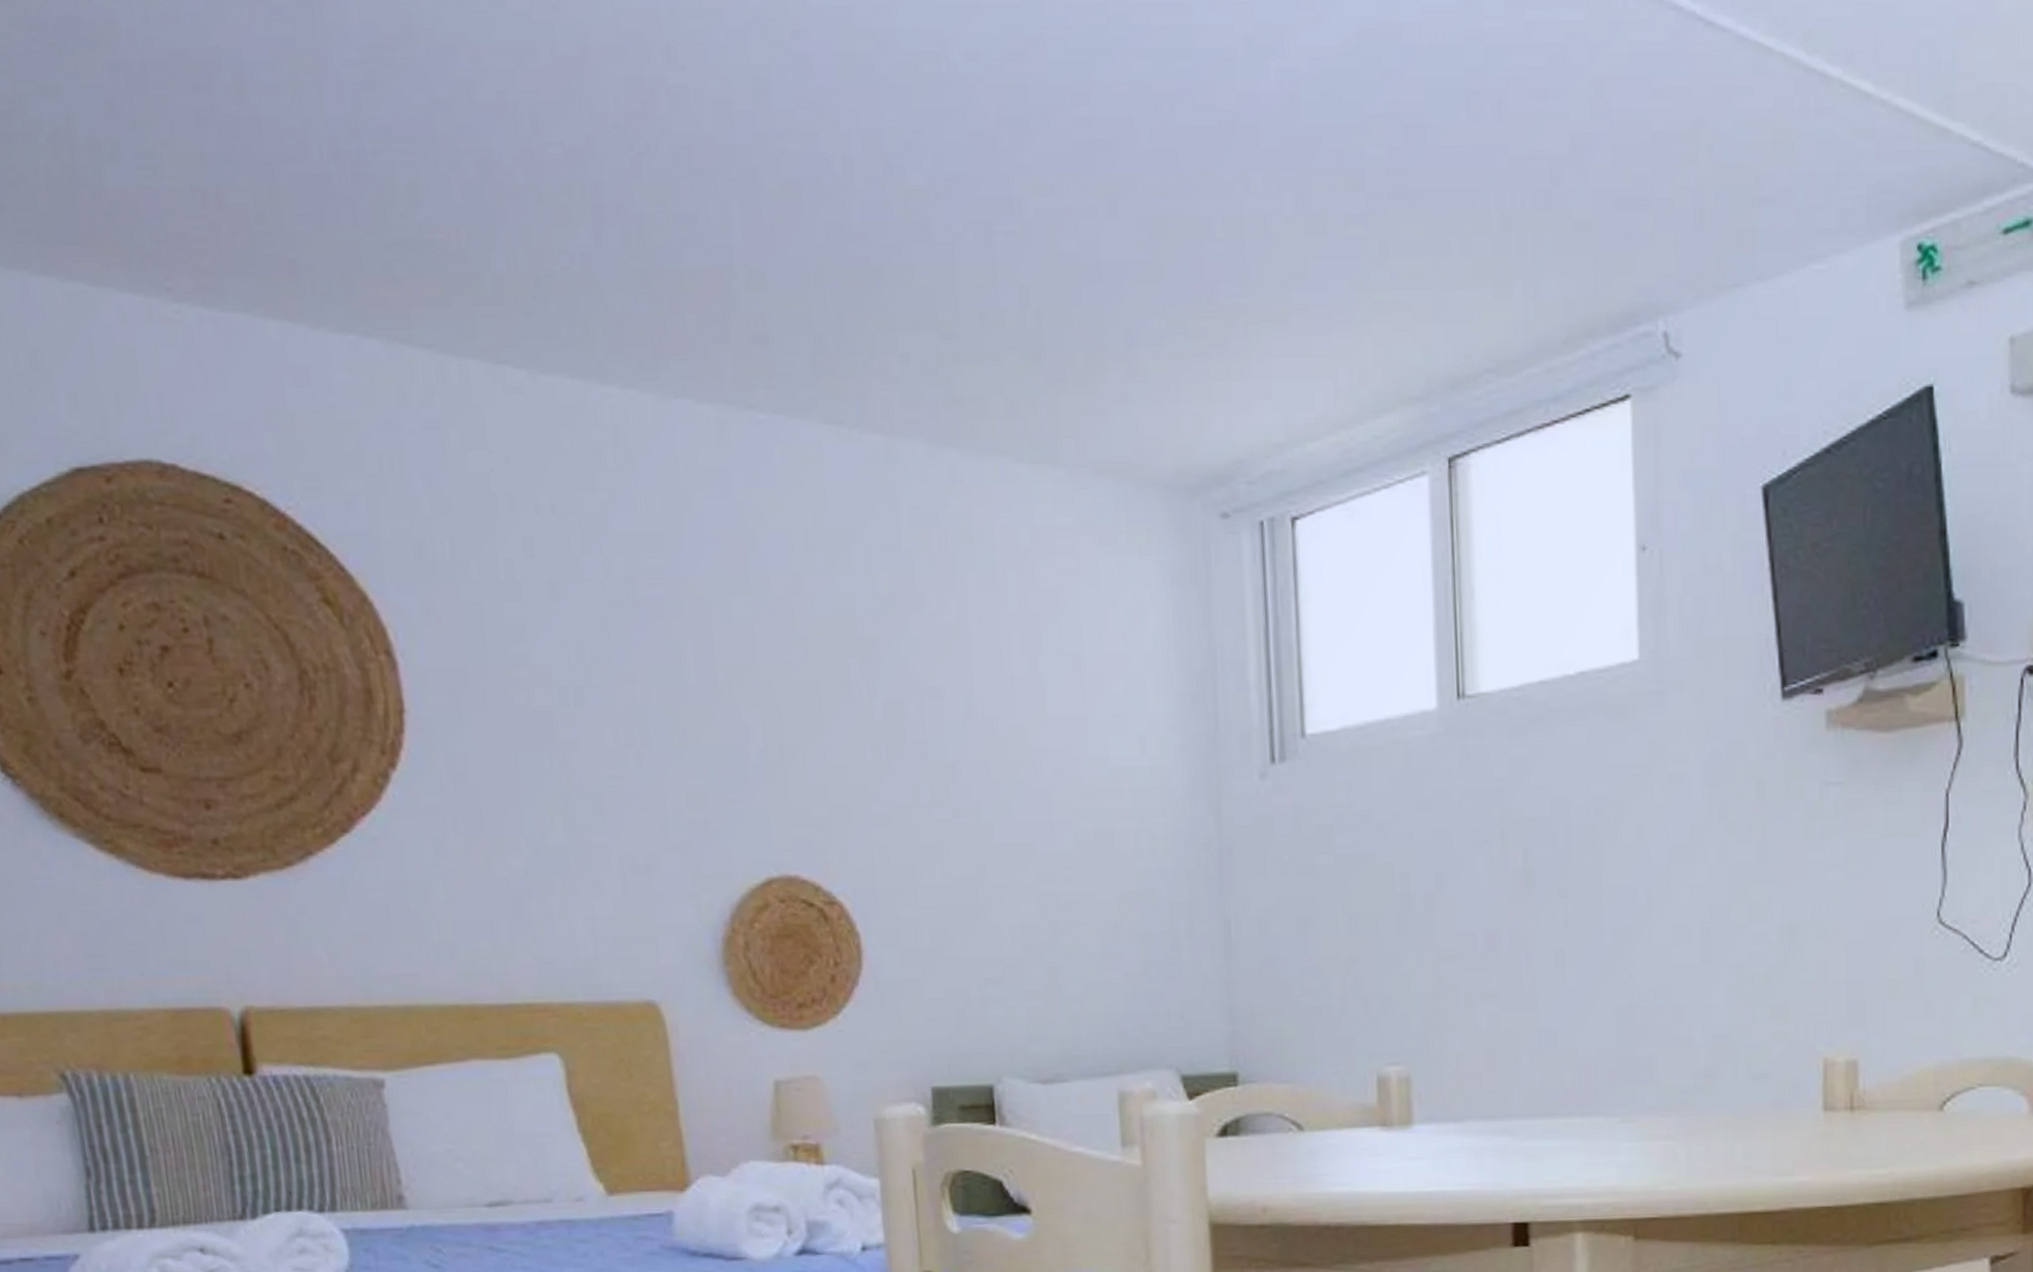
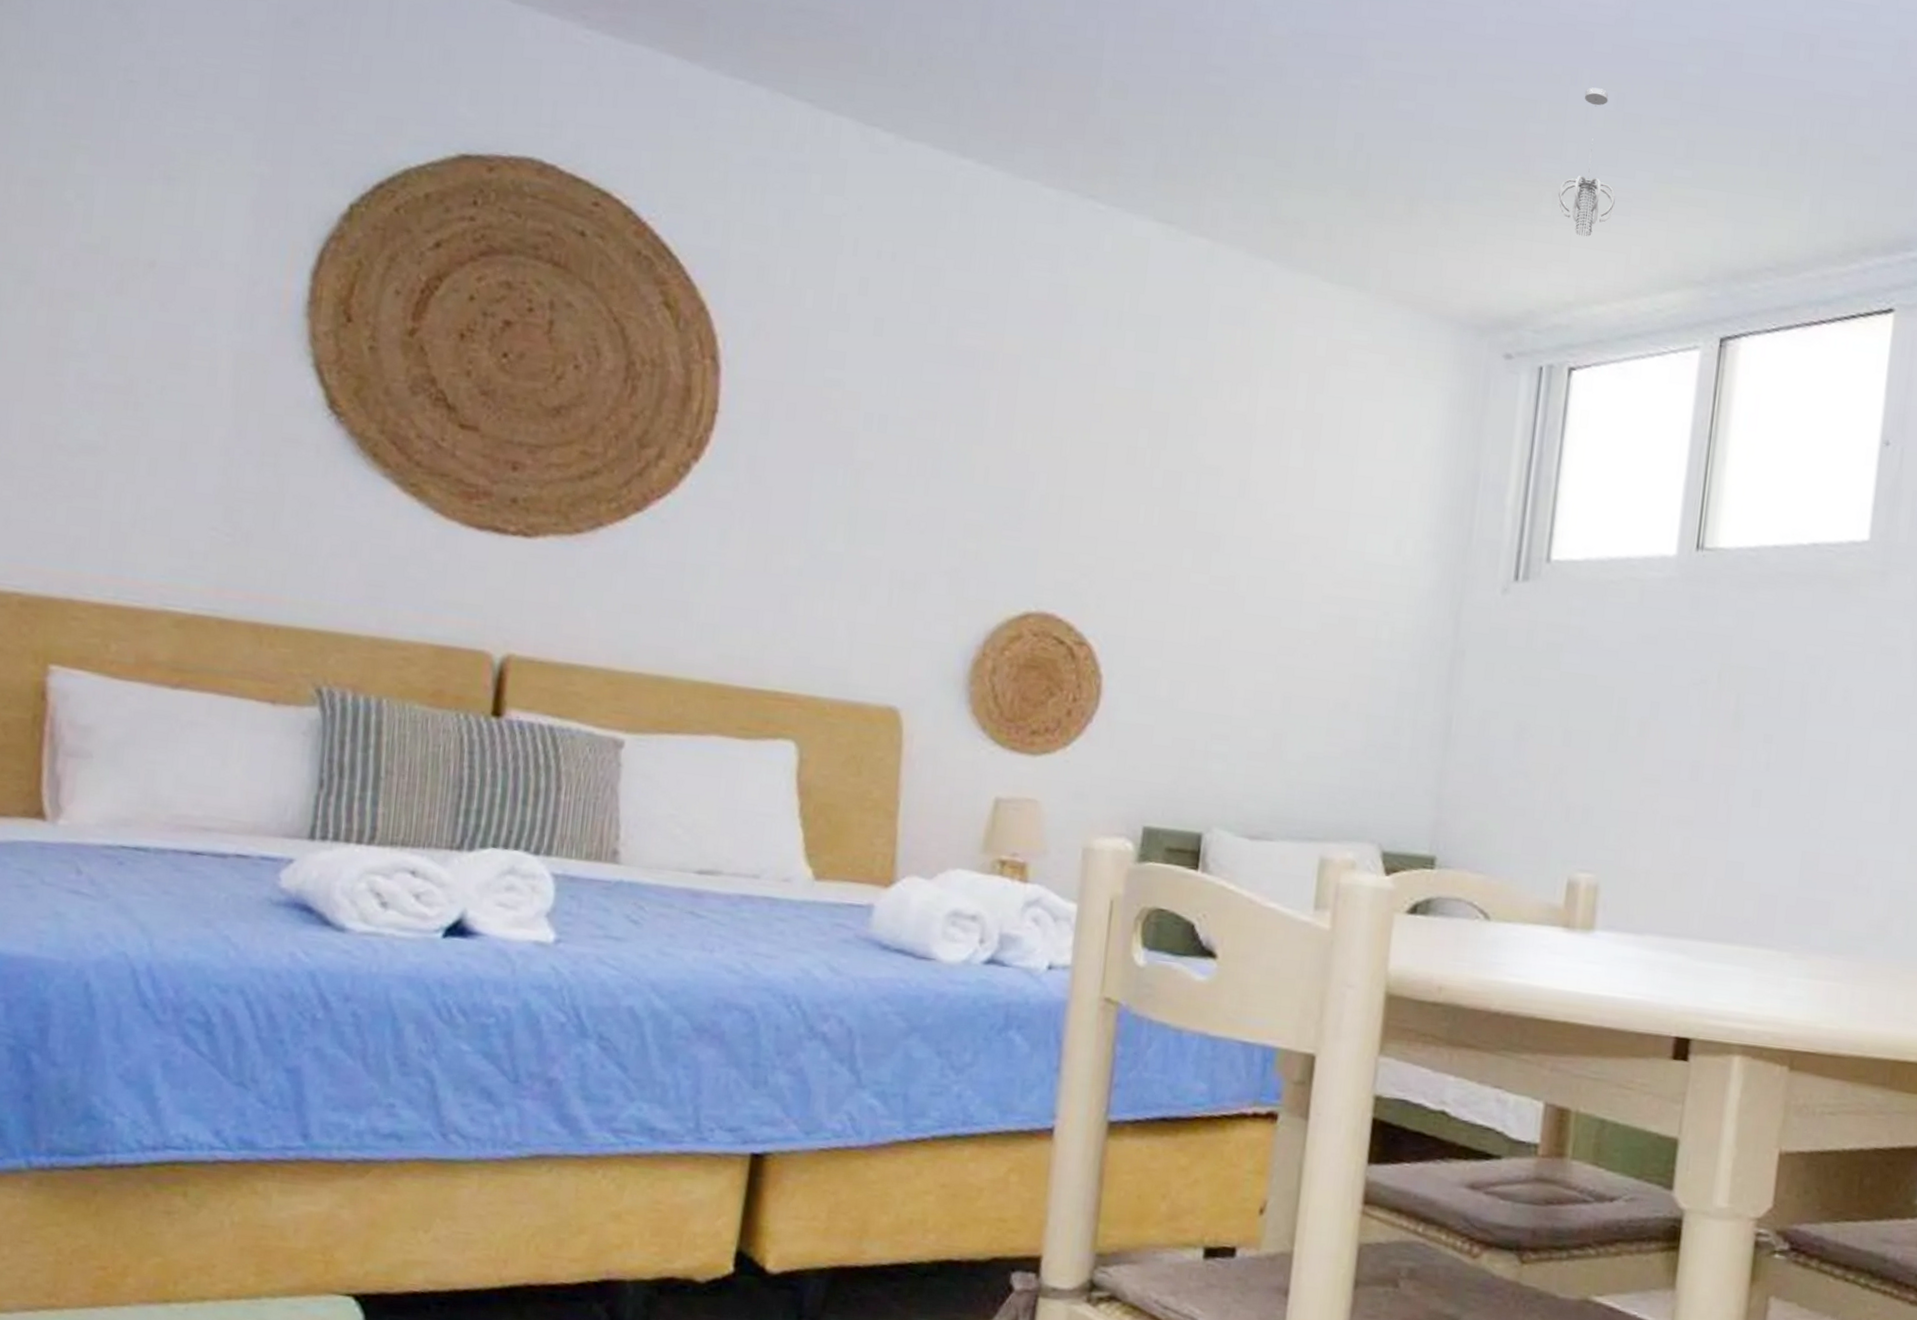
pendant light: none [1248,191,1312,366] -> present [1558,87,1616,237]

